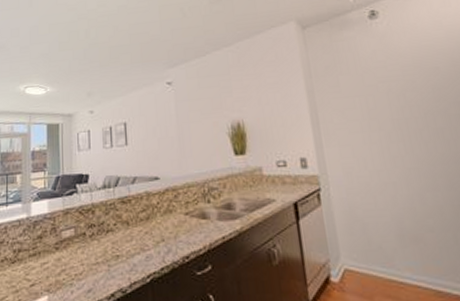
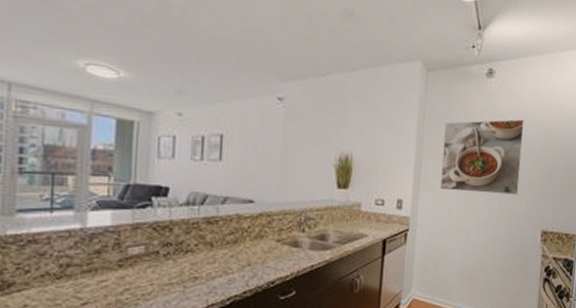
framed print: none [335,51,449,142] -> present [440,119,524,195]

